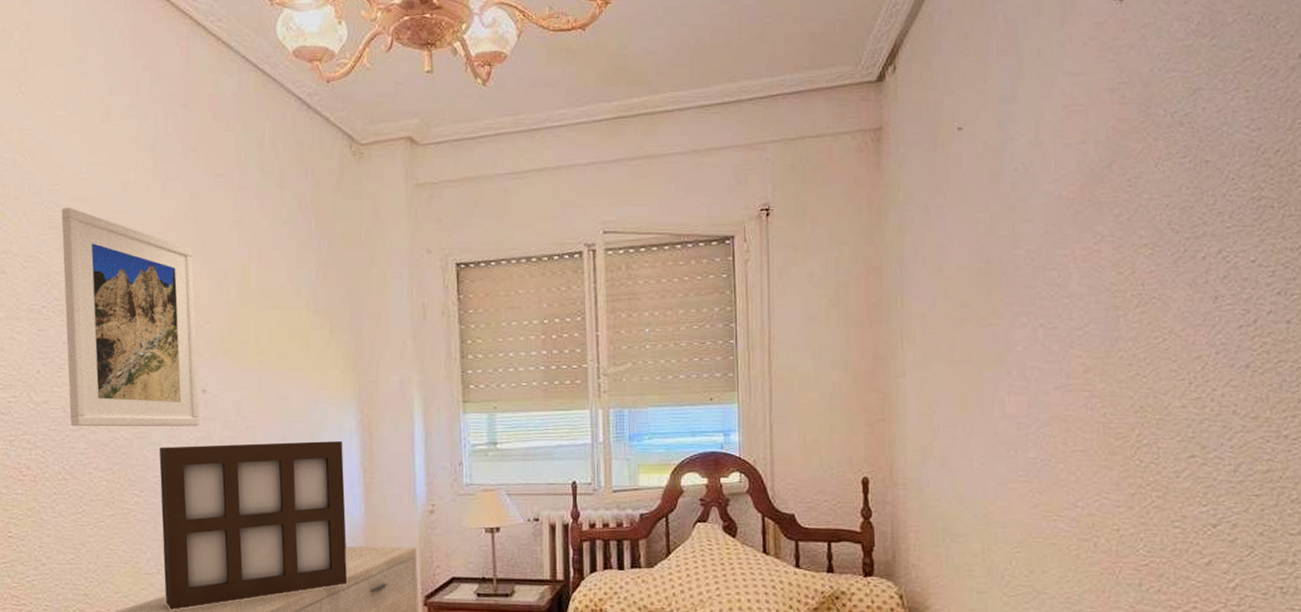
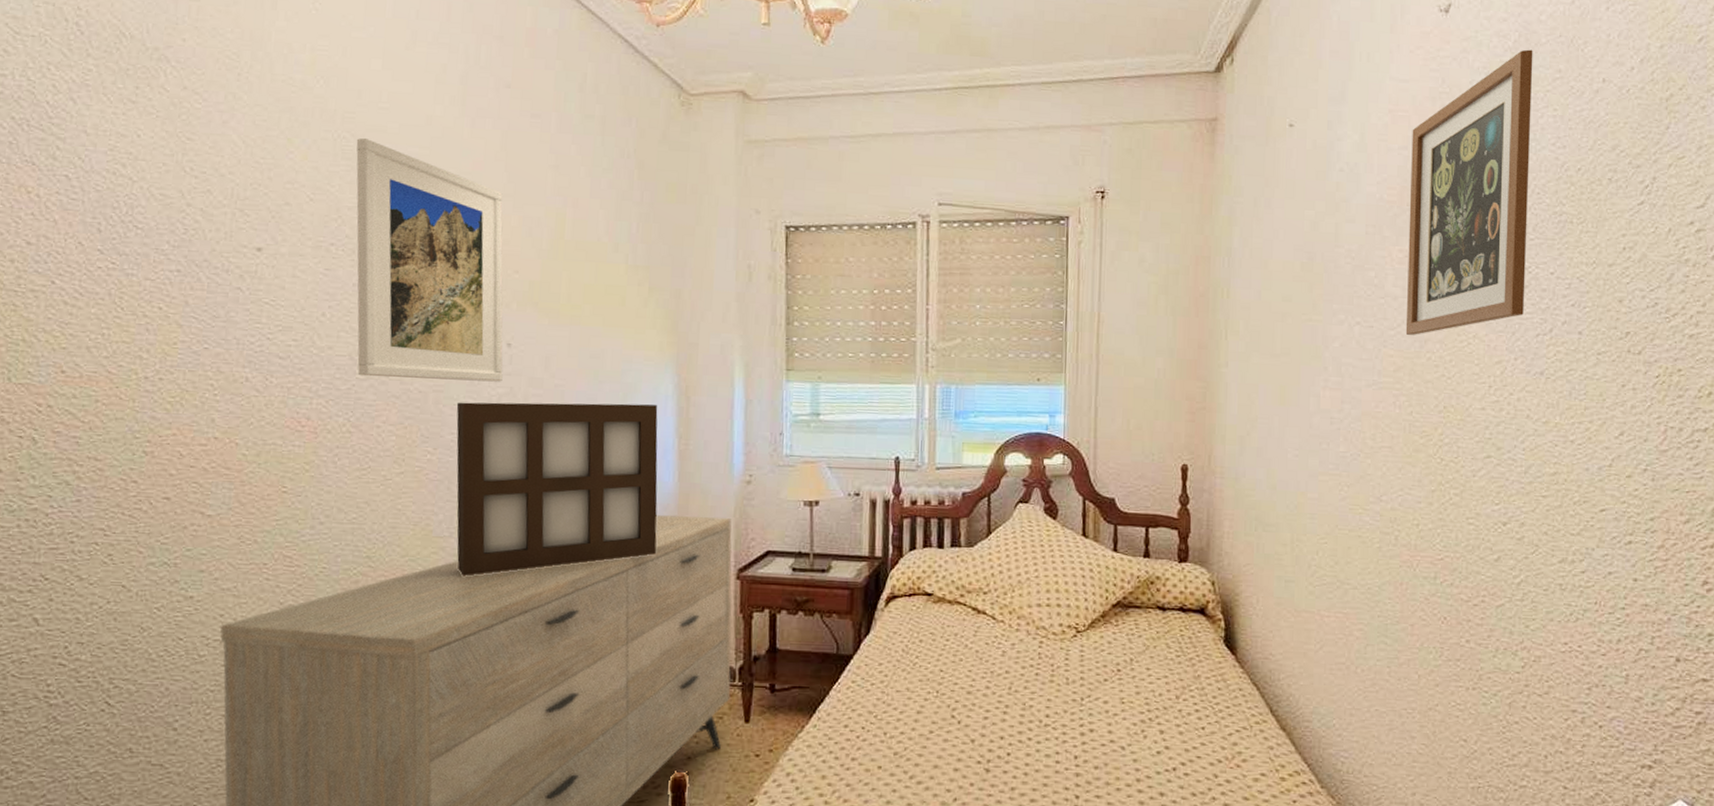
picture frame: none [1090,31,1224,334] -> present [1405,49,1533,335]

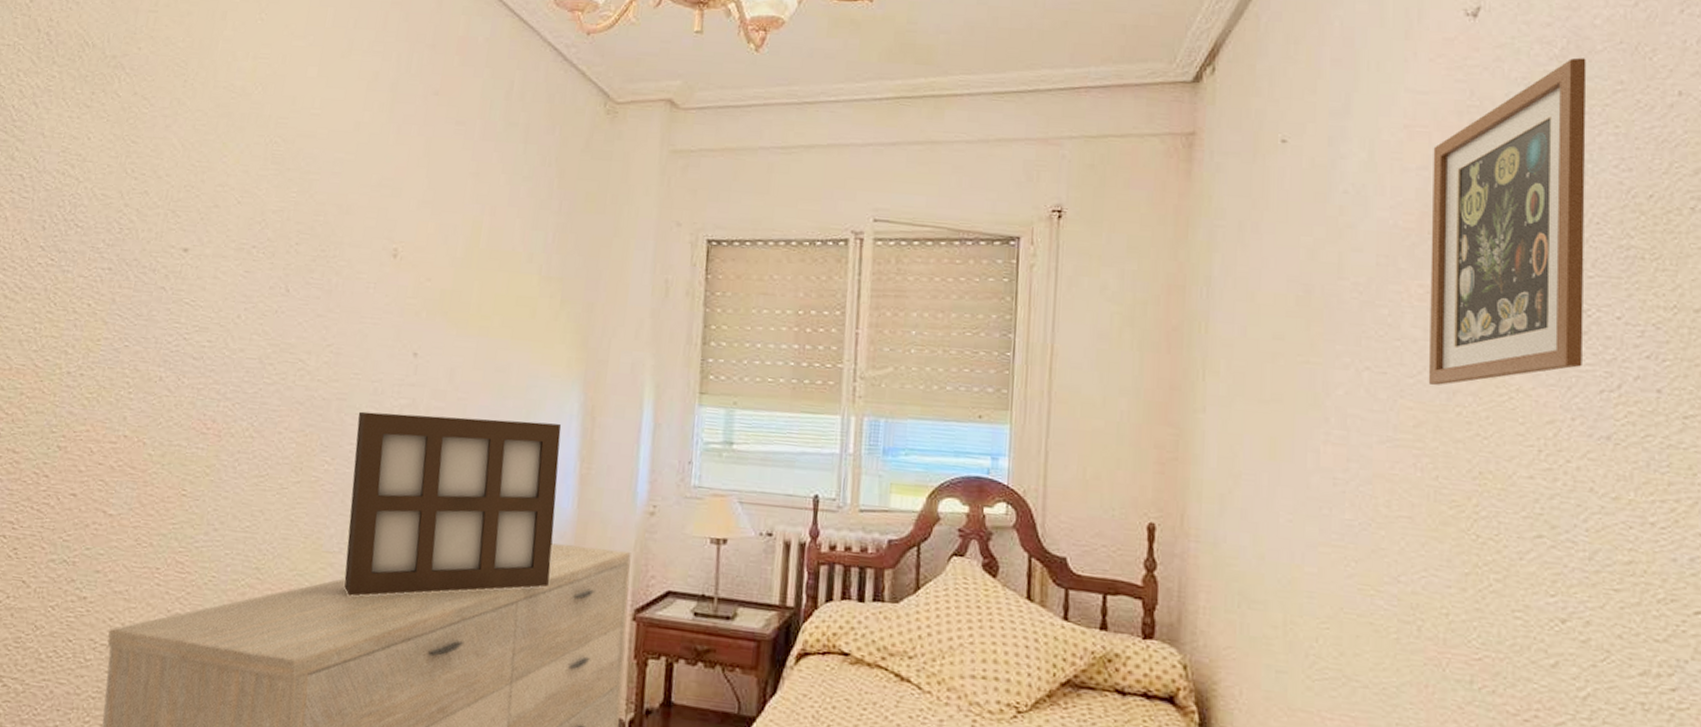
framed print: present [356,137,503,382] -> none [265,142,422,393]

